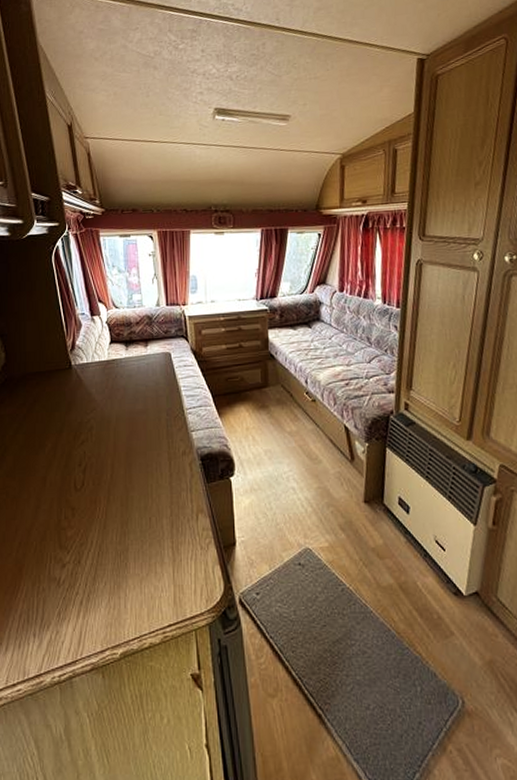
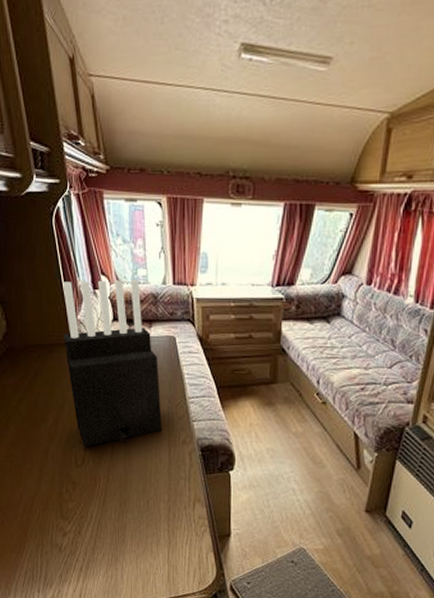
knife block: none [62,304,162,470] -> present [63,279,163,447]

